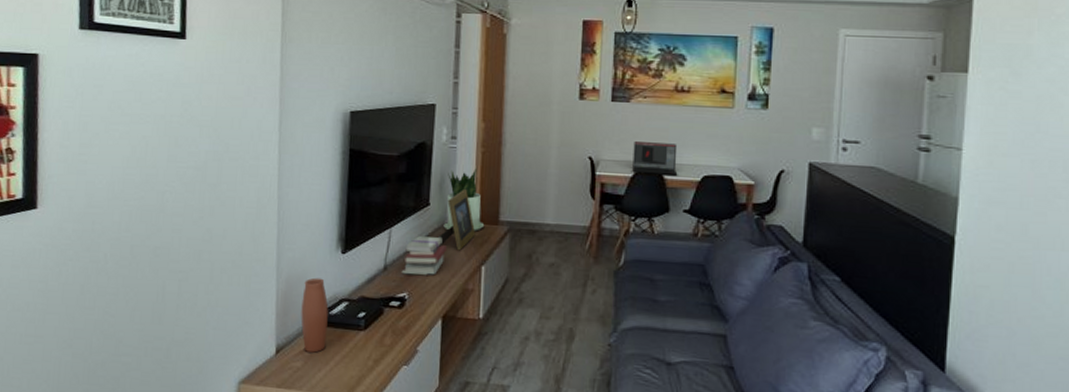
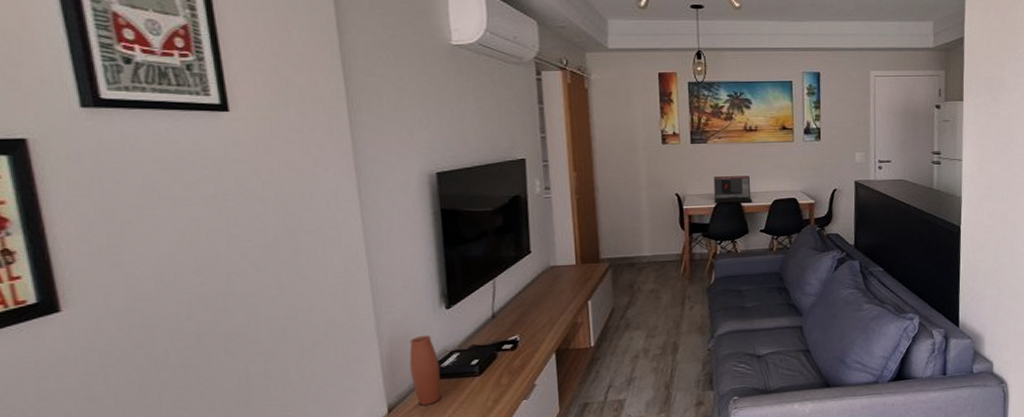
books: present [401,236,446,276] -> none [510,281,552,319]
picture frame: present [437,188,476,251] -> none [542,233,579,290]
planter: present [443,168,485,232] -> none [545,214,587,274]

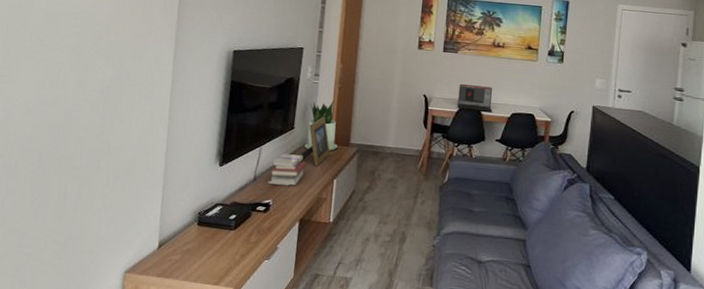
vase: present [409,335,442,406] -> none [181,185,206,248]
books: none [510,281,552,319] -> present [268,154,306,187]
picture frame: none [542,233,579,290] -> present [299,116,331,167]
planter: none [545,214,587,274] -> present [304,100,338,151]

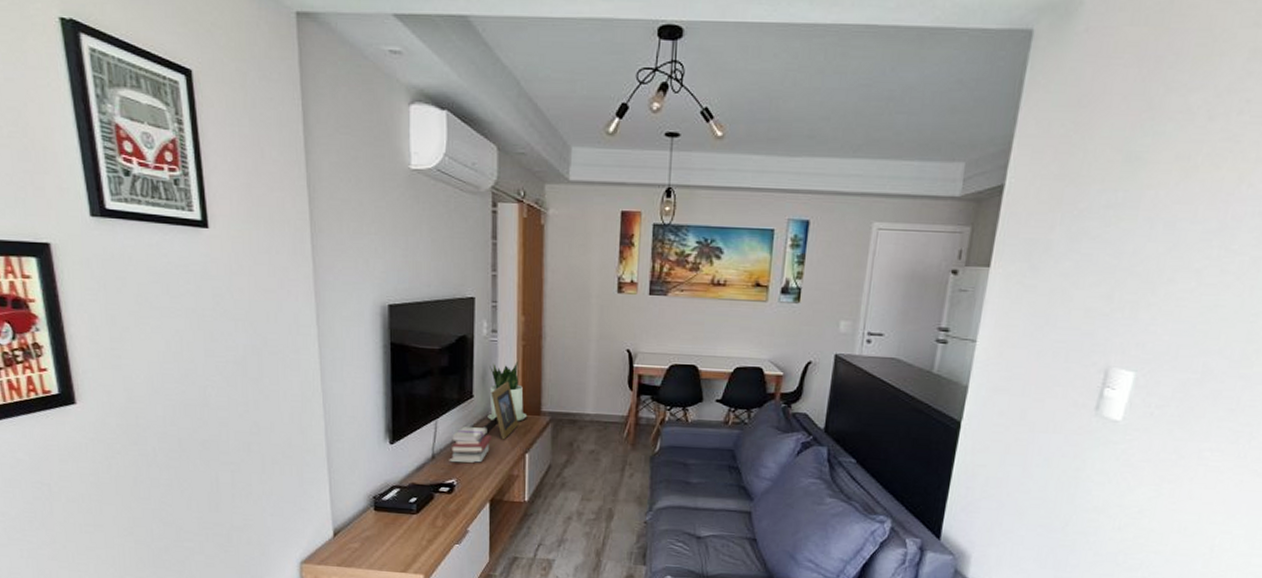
laptop: present [457,84,493,113] -> none [668,335,712,369]

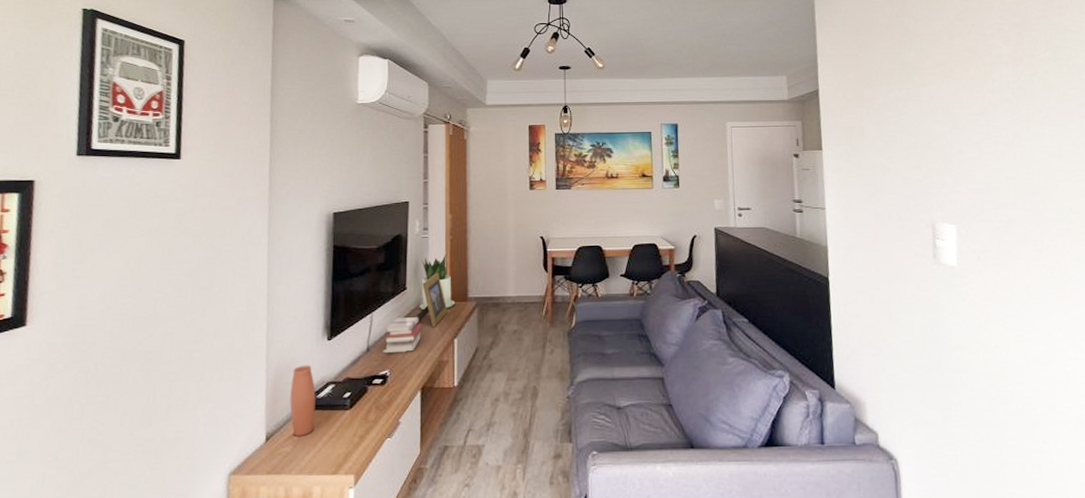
vase: none [354,466,381,535] -> present [289,365,316,436]

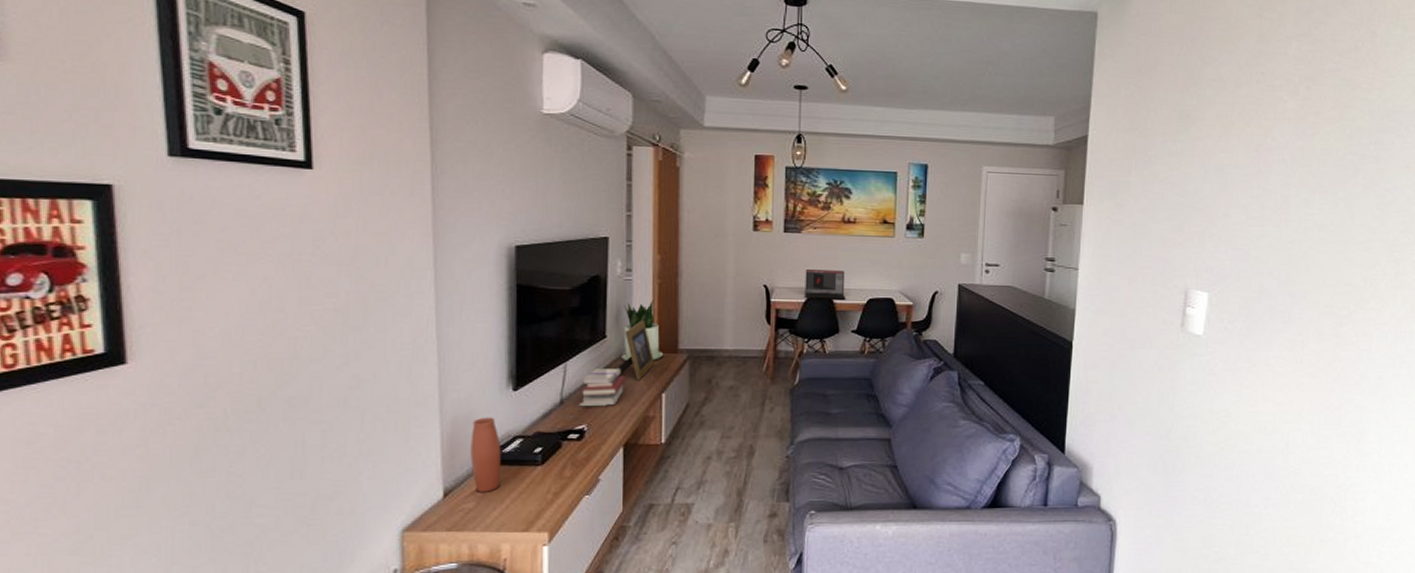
laptop: none [576,220,614,248] -> present [805,270,846,301]

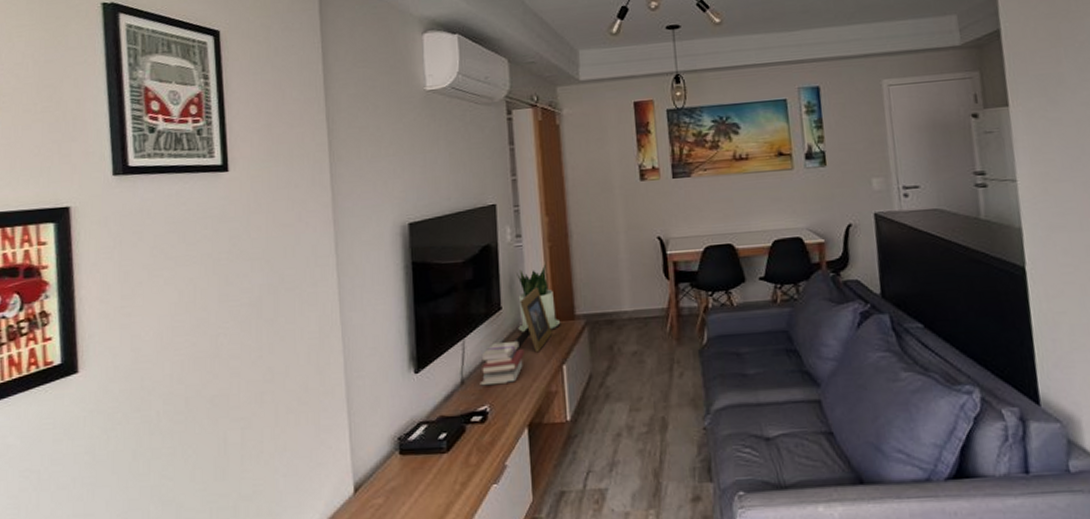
vase: present [470,417,501,492] -> none [377,403,408,486]
laptop: present [805,270,846,301] -> none [700,212,749,247]

